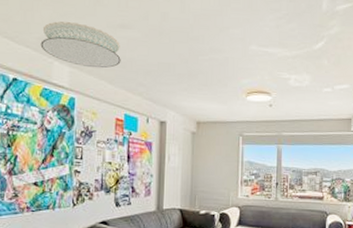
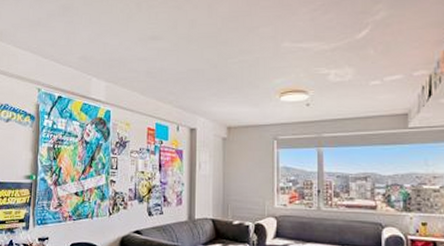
ceiling light: present [40,21,121,69] -> none [81,40,152,81]

